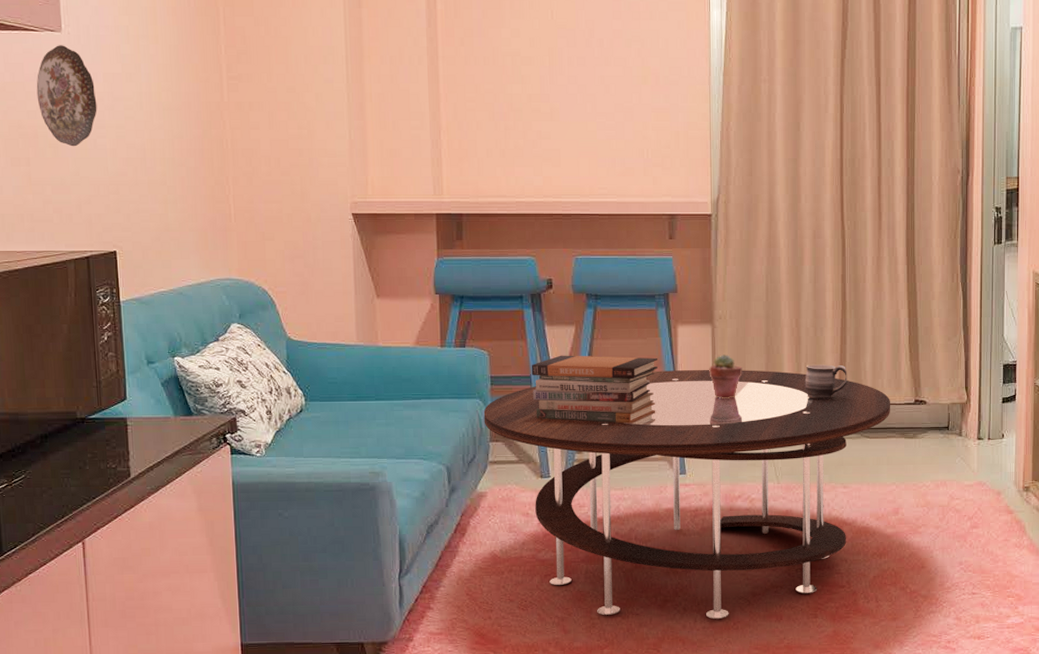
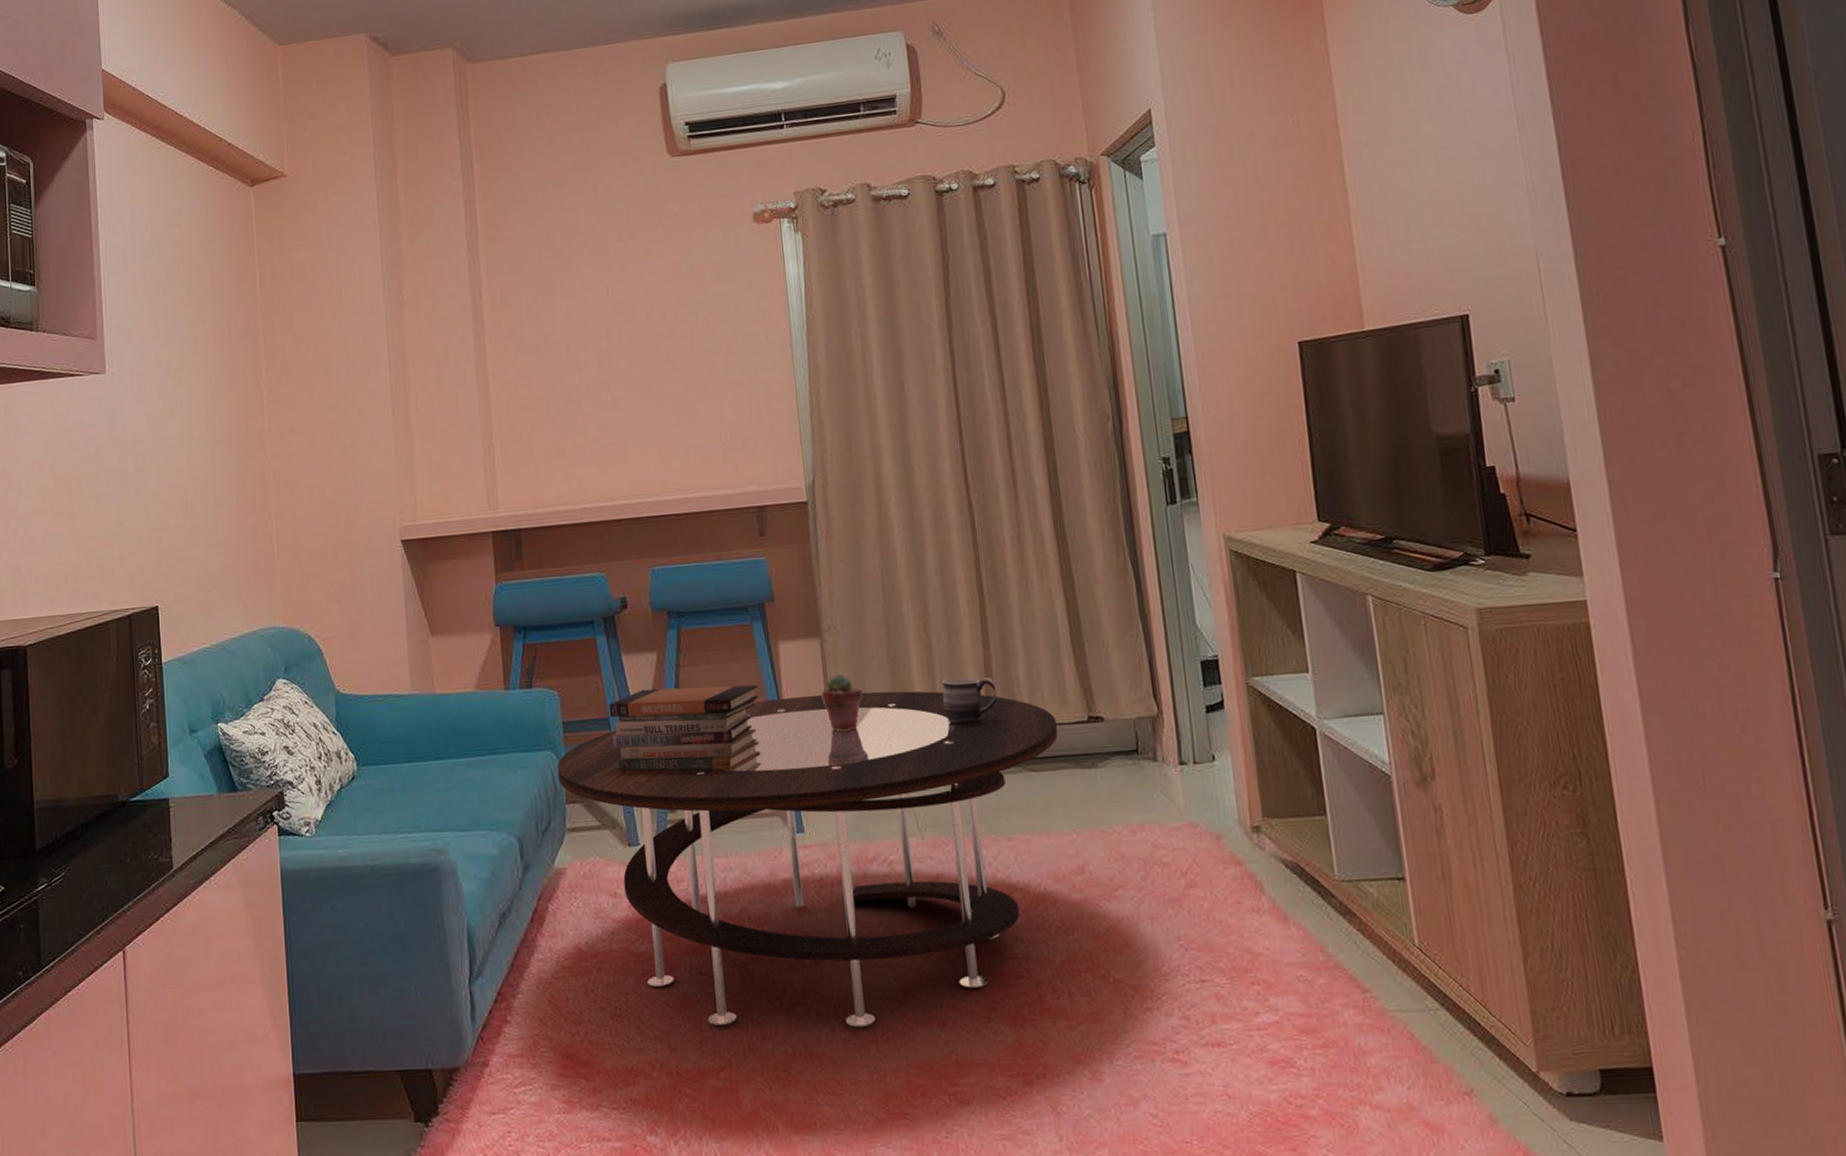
decorative plate: present [36,45,97,147] -> none [81,387,140,495]

